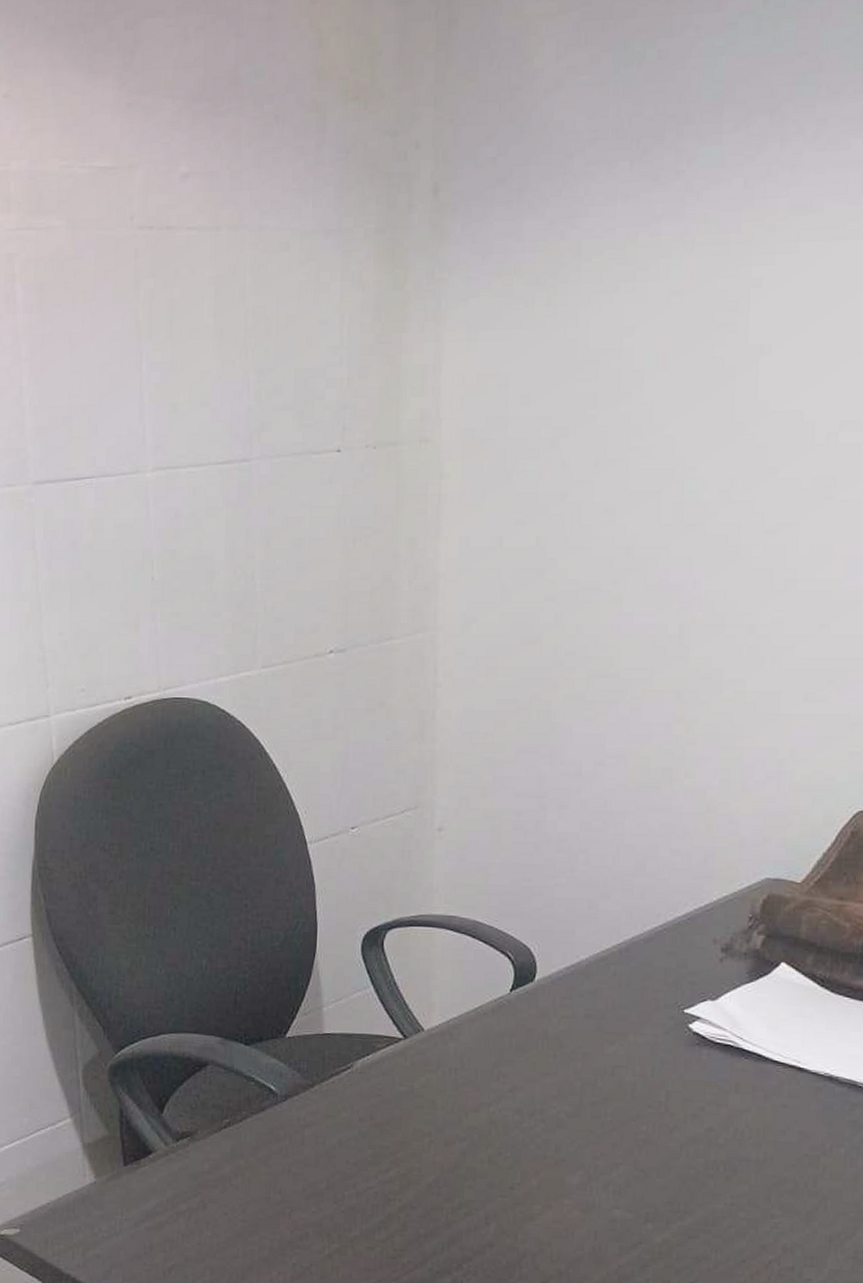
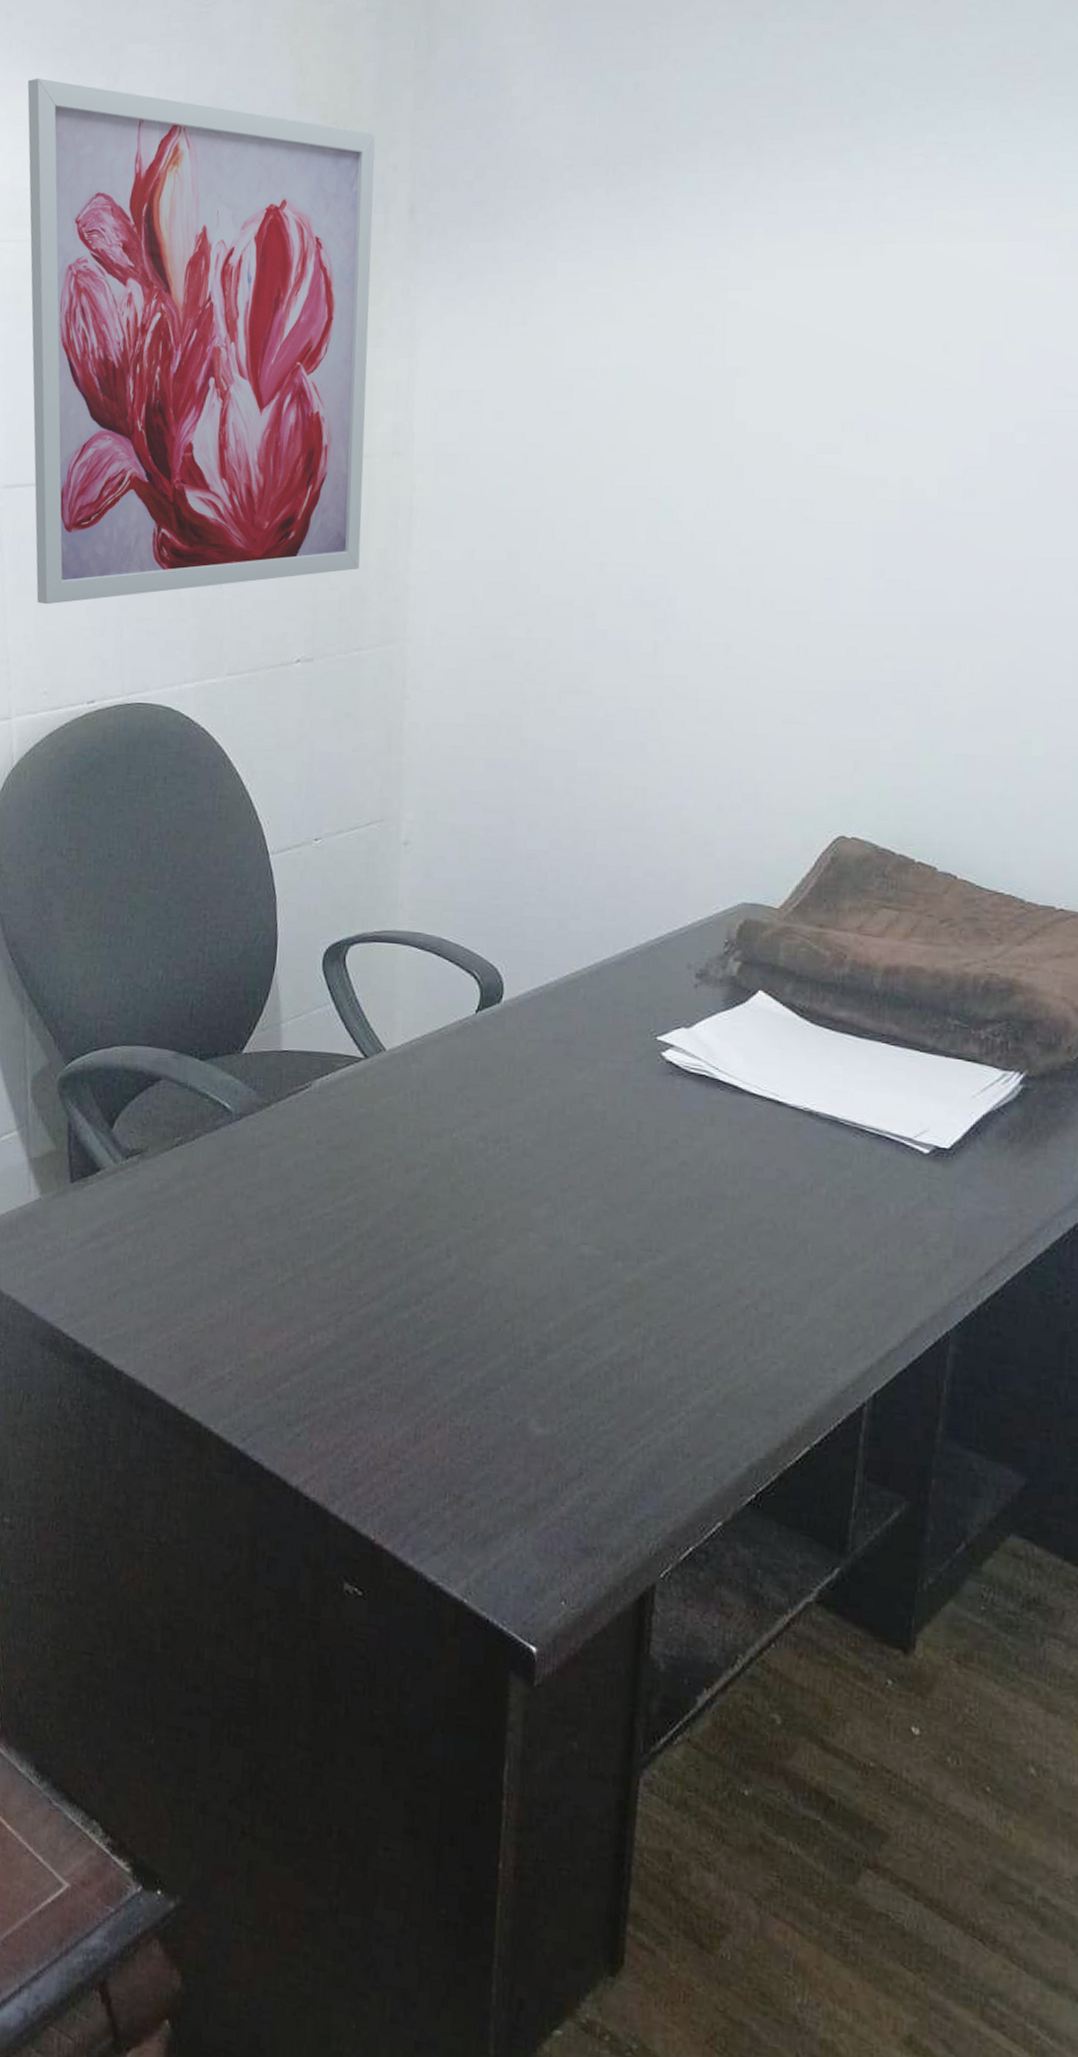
wall art: none [42,56,397,602] -> present [27,78,375,605]

